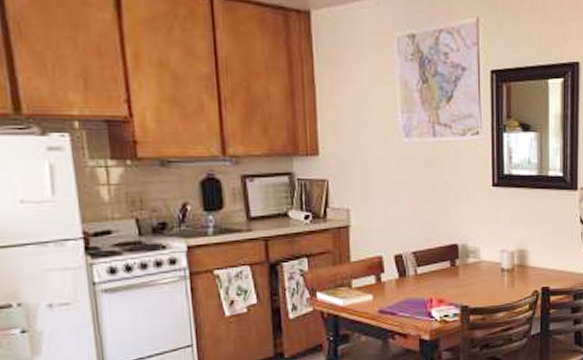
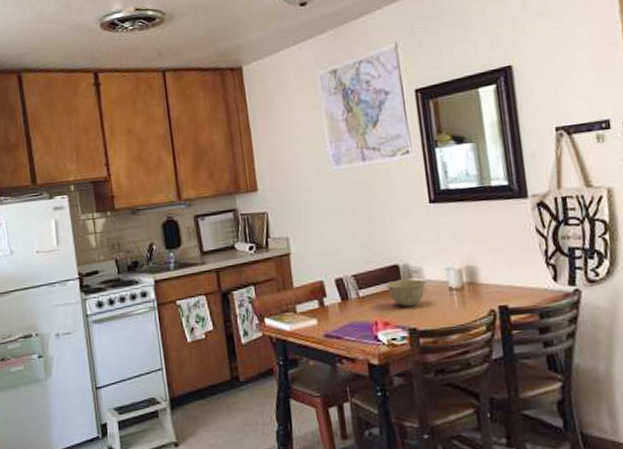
bowl: none [444,259,481,286] -> present [386,279,426,307]

